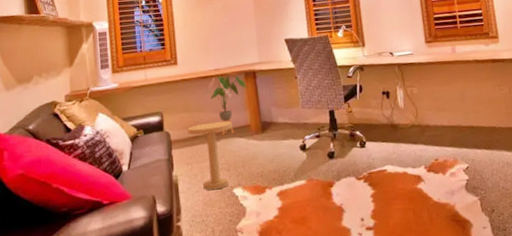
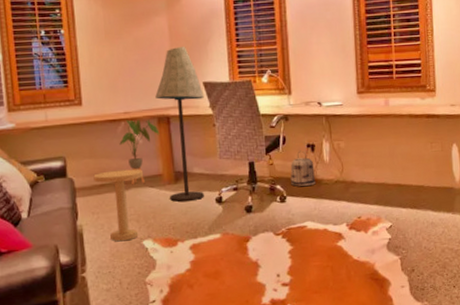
floor lamp: none [242,8,289,151] -> present [155,46,204,202]
basket: none [368,98,392,132] -> present [290,150,315,187]

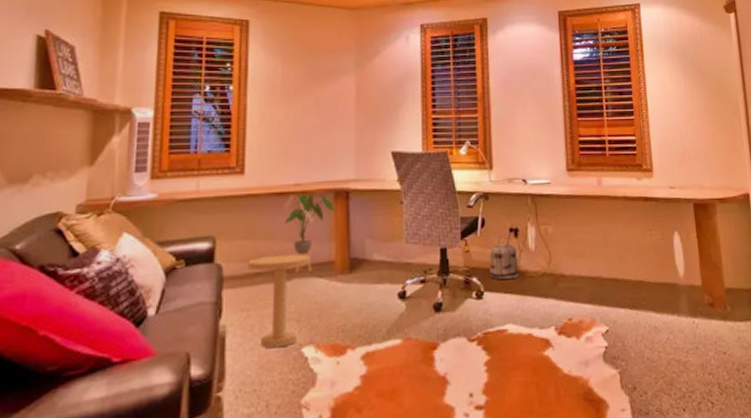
floor lamp: present [155,46,204,202] -> none [334,110,392,297]

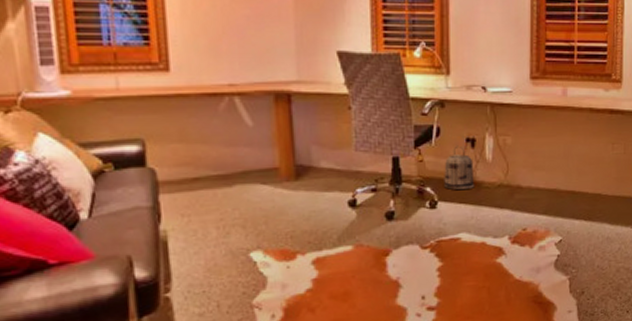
side table: present [248,254,312,348] -> none [184,159,254,253]
house plant: present [285,192,336,275] -> none [221,94,277,181]

